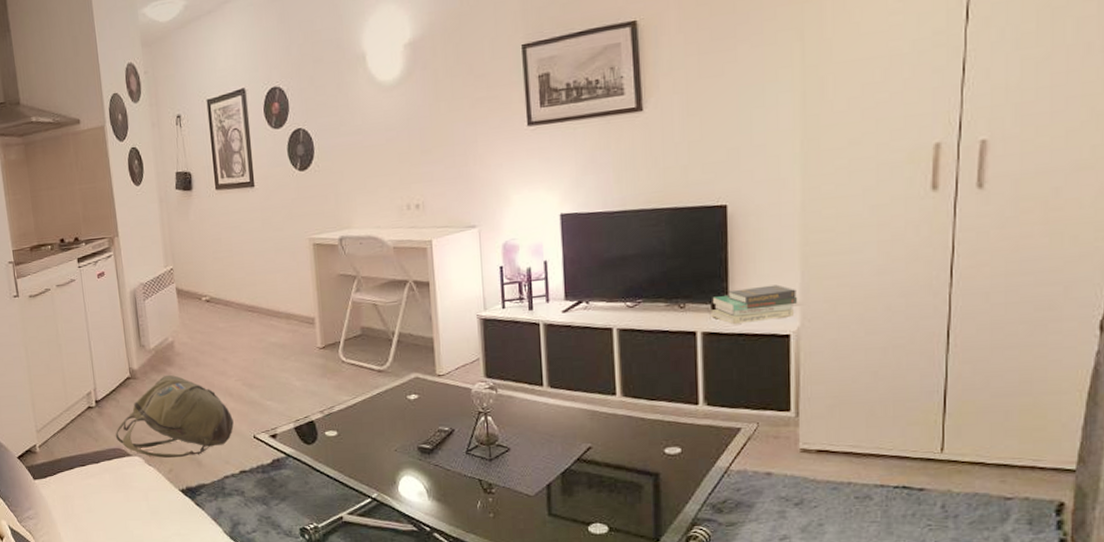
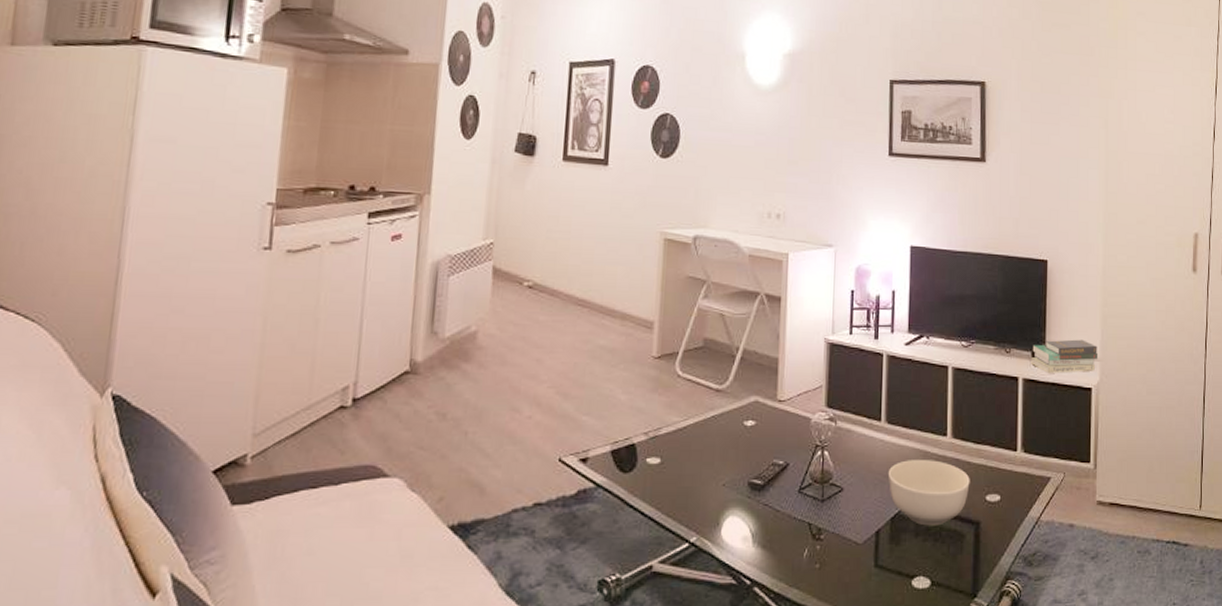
backpack: present [115,374,234,459] -> none [371,372,537,483]
bowl: none [554,418,645,479] -> present [888,460,970,526]

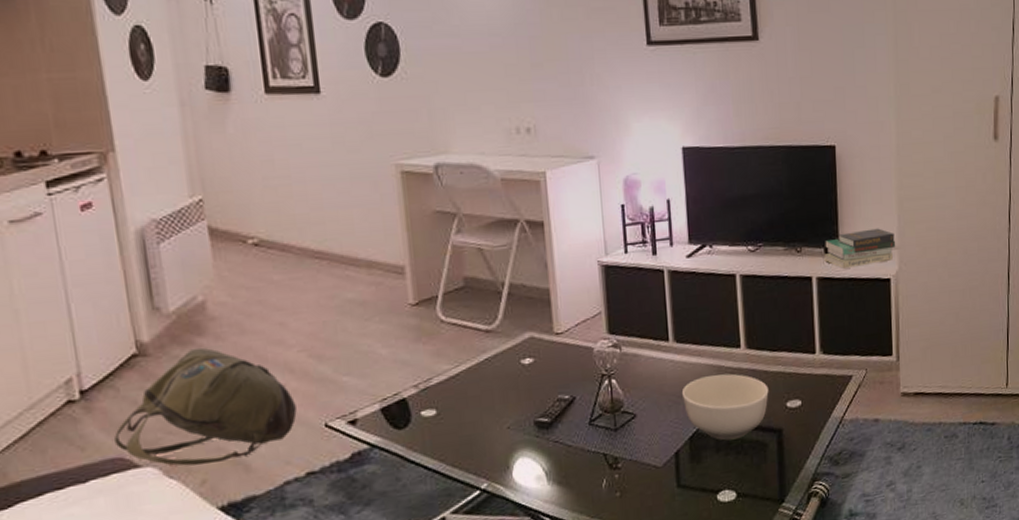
backpack: none [371,372,537,483] -> present [113,348,297,466]

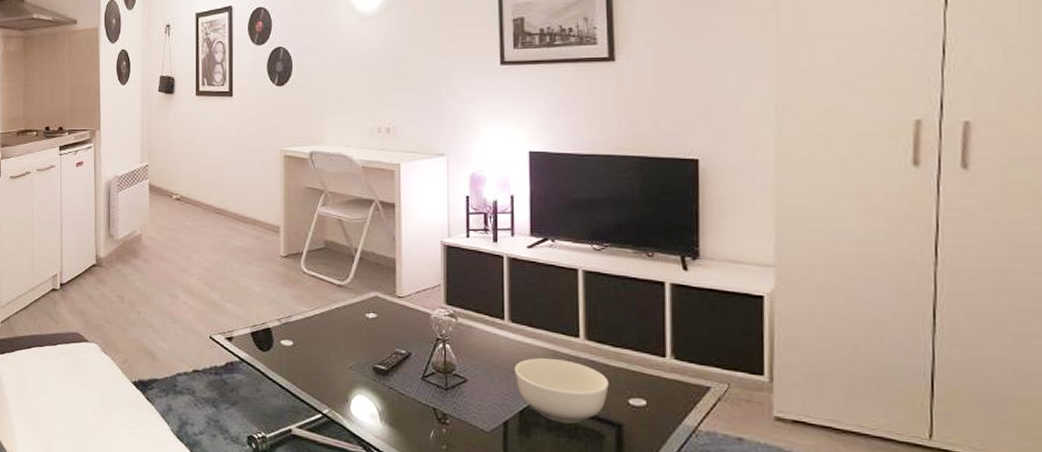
backpack: present [113,348,297,466] -> none [75,266,191,350]
books: present [824,228,896,269] -> none [680,243,772,279]

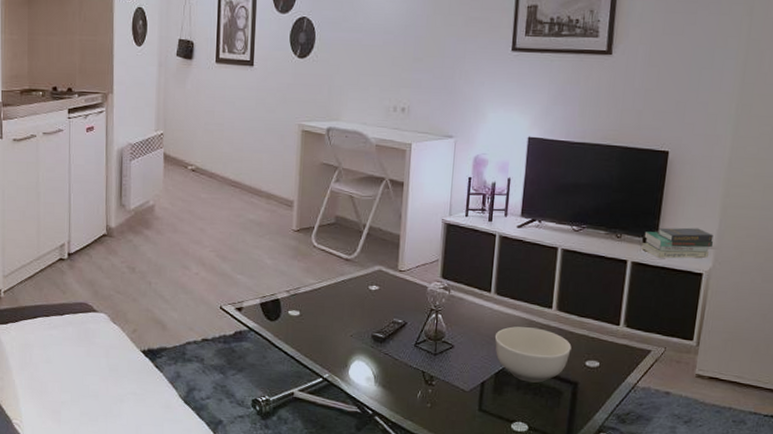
books: none [680,243,772,279] -> present [641,227,714,259]

